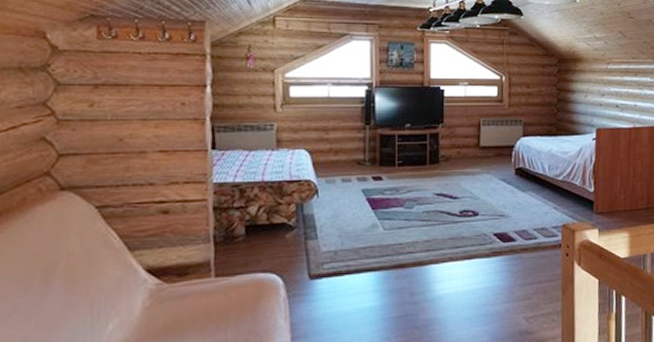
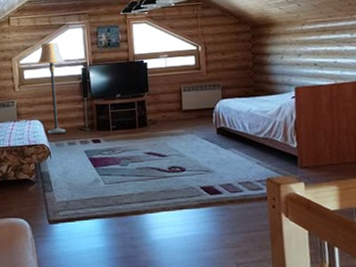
lamp: none [308,54,346,169] -> present [37,42,67,135]

